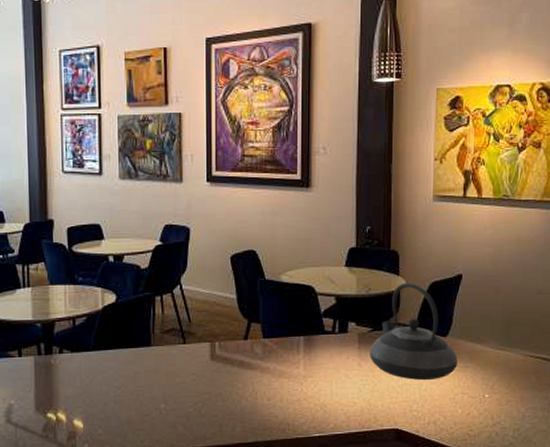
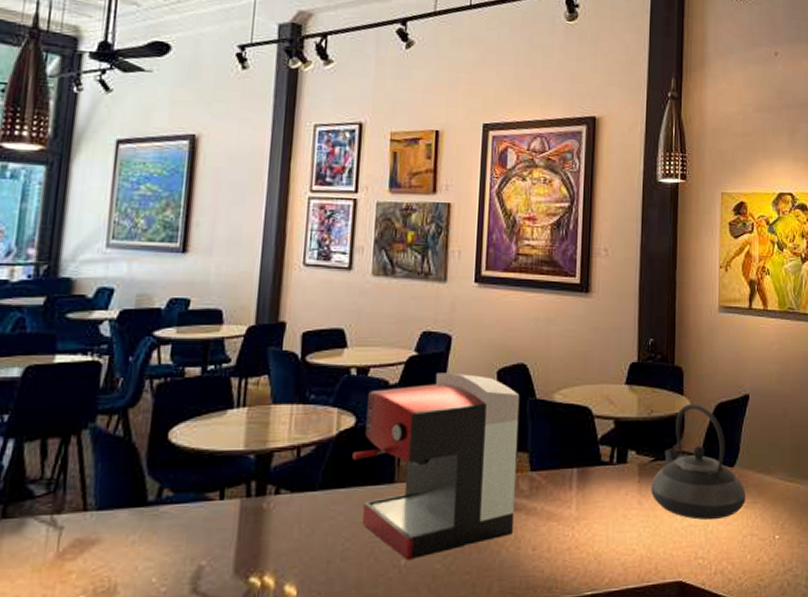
coffee maker: none [116,258,251,405] -> present [352,372,520,561]

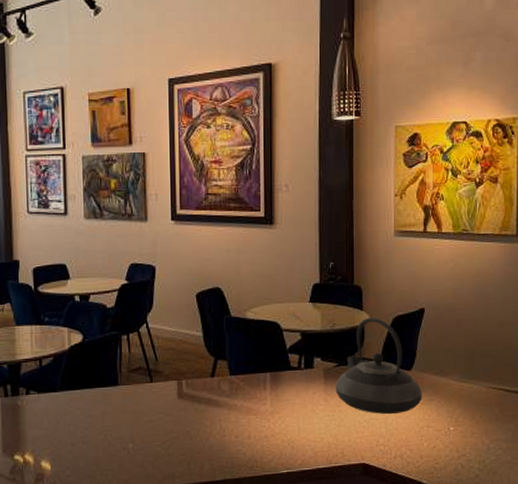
coffee maker: present [352,372,520,561] -> none [83,297,219,445]

